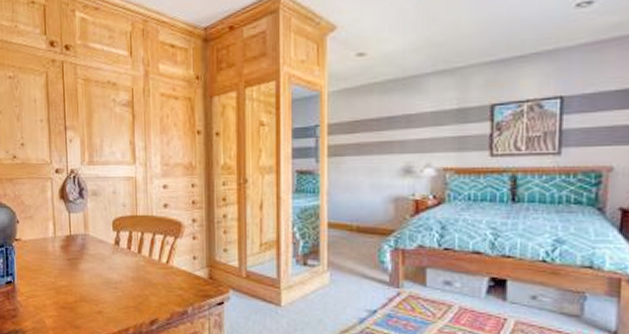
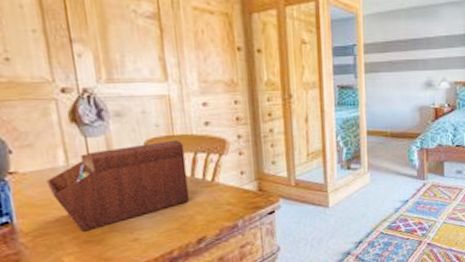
sewing box: none [39,220,146,298] -> present [46,139,190,232]

